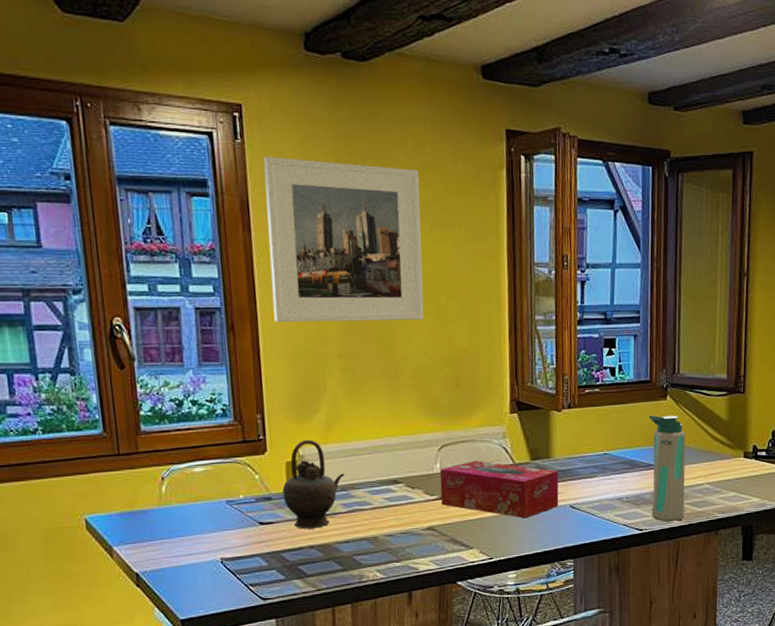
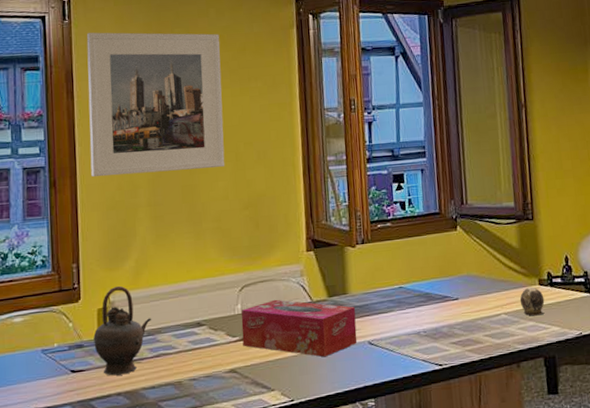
water bottle: present [648,415,686,522] -> none [440,245,485,356]
decorative egg: none [723,459,748,487] -> present [520,287,545,316]

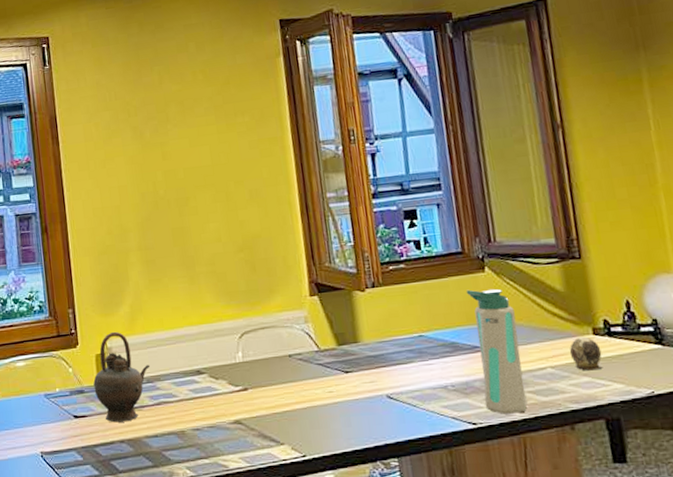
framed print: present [86,32,225,177] -> none [67,68,215,222]
tissue box: present [241,299,358,357] -> none [242,347,374,411]
water bottle: none [440,245,485,356] -> present [466,289,528,414]

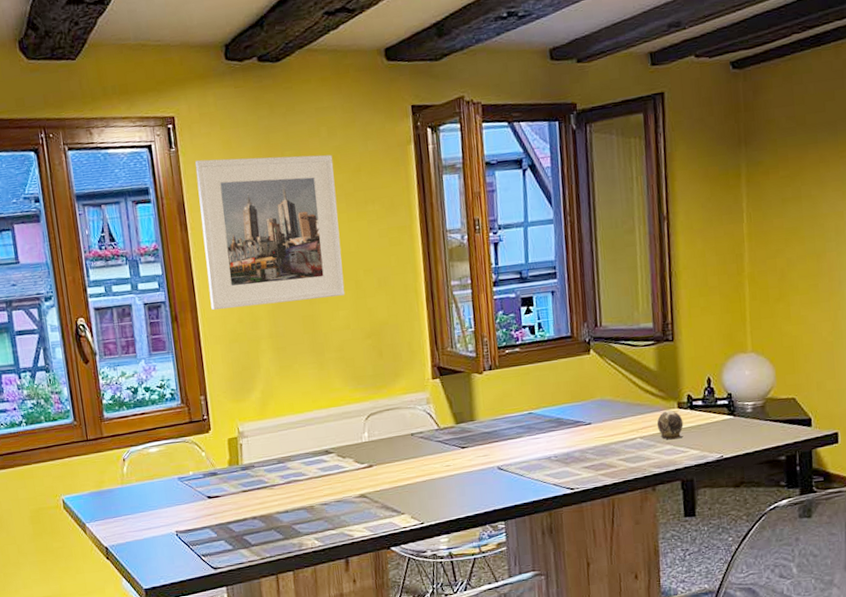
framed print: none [67,68,215,222] -> present [195,154,345,311]
teapot: present [93,331,151,423] -> none [226,416,281,501]
water bottle: present [466,289,528,414] -> none [572,369,618,480]

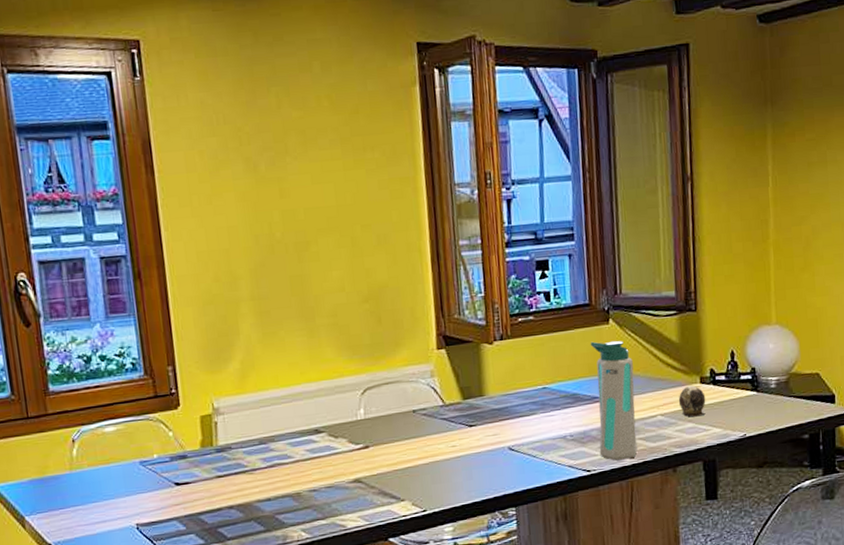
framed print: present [195,154,345,311] -> none [164,91,339,267]
water bottle: none [572,369,618,480] -> present [590,340,638,461]

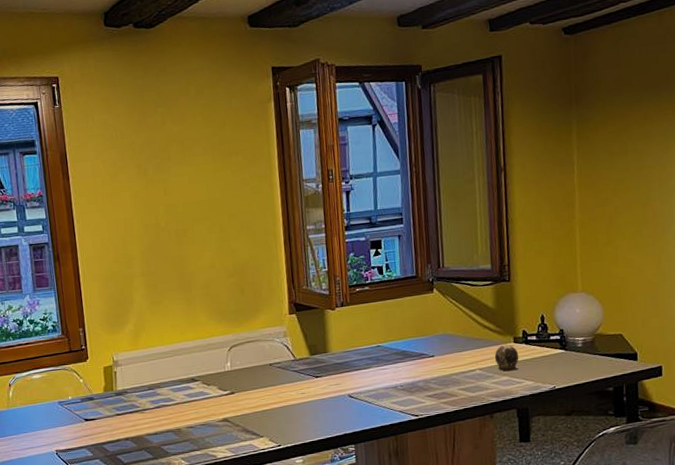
water bottle: present [590,340,638,461] -> none [417,306,459,407]

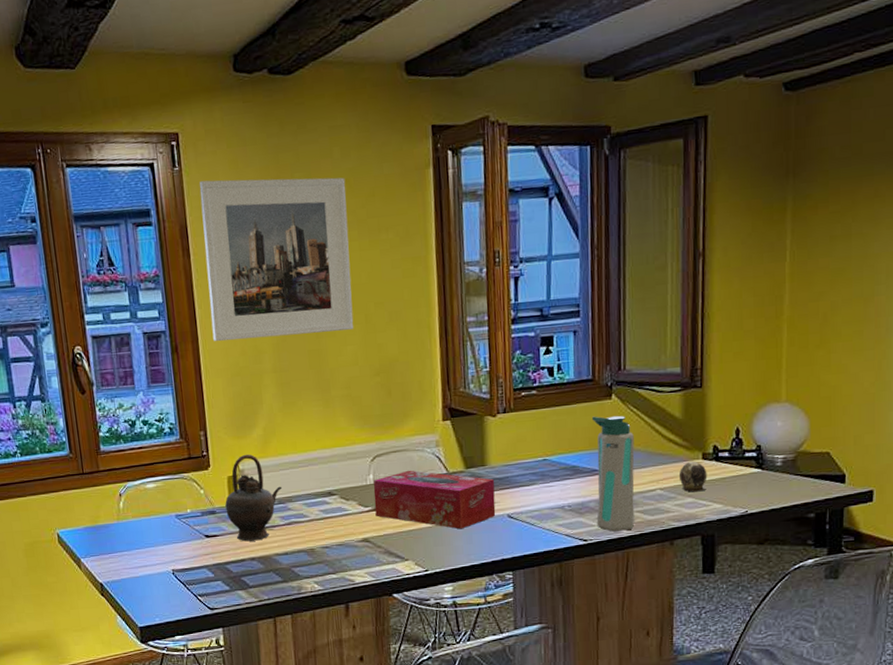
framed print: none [77,111,210,251] -> present [199,177,354,342]
teapot: none [102,347,152,424] -> present [225,454,283,542]
tissue box: none [231,357,338,409] -> present [373,470,496,529]
water bottle: none [417,306,459,407] -> present [591,415,635,532]

